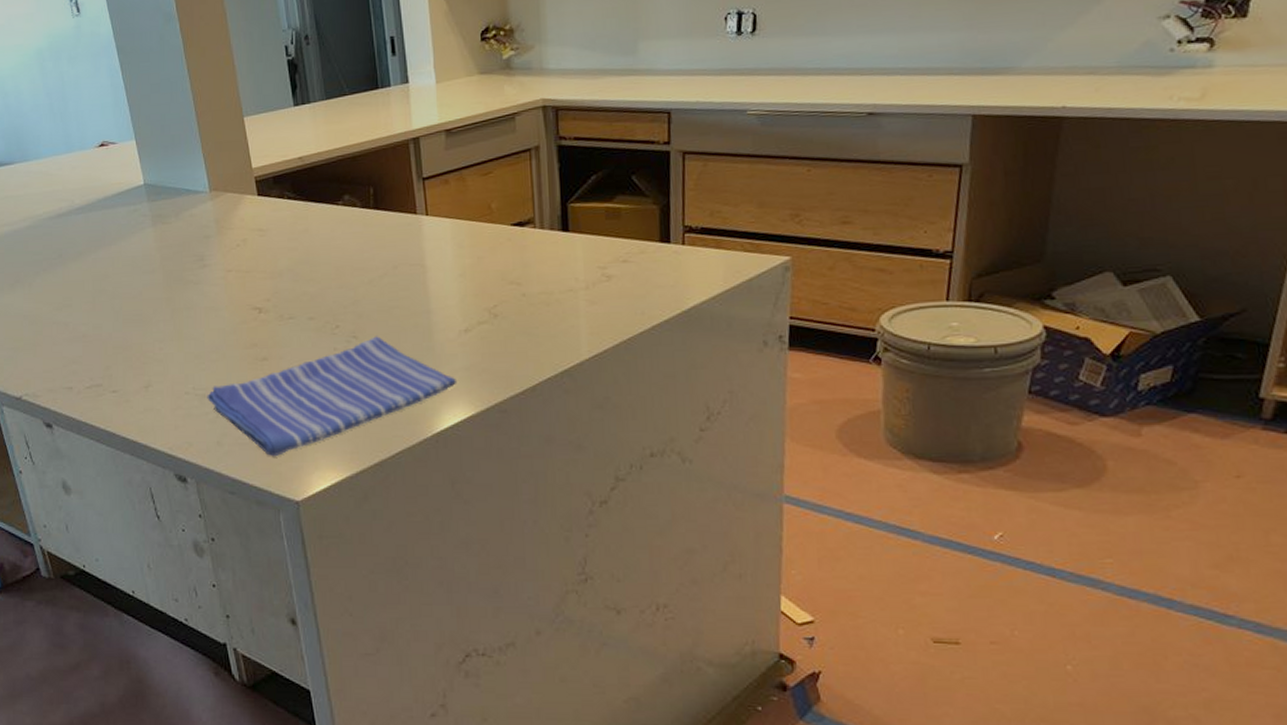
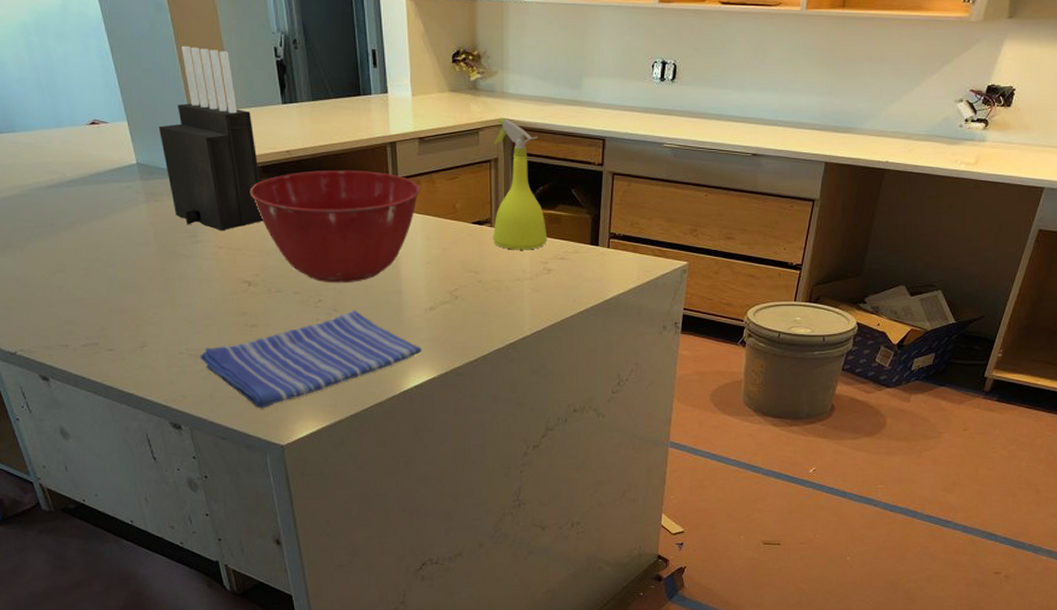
knife block: none [166,54,274,253] -> present [158,45,263,231]
mixing bowl: none [260,173,449,306] -> present [250,170,420,283]
spray bottle: none [532,98,605,255] -> present [492,117,547,250]

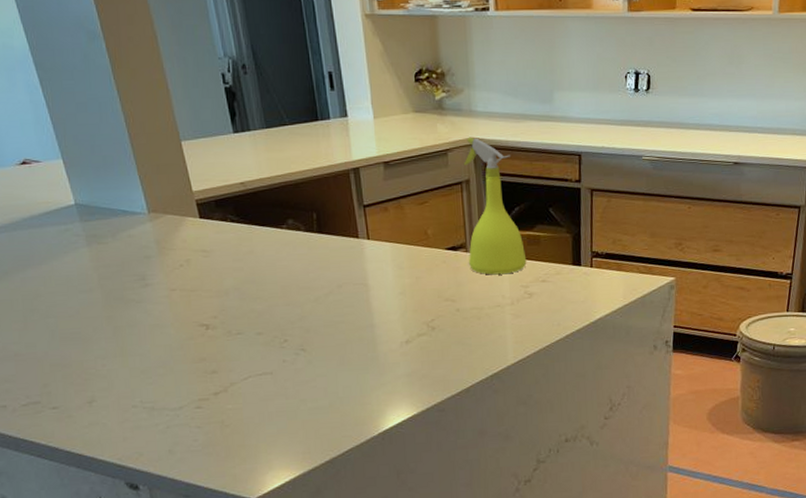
knife block: present [158,45,263,231] -> none [97,75,219,272]
dish towel: present [200,310,423,409] -> none [156,348,400,461]
mixing bowl: present [250,170,420,283] -> none [202,199,388,321]

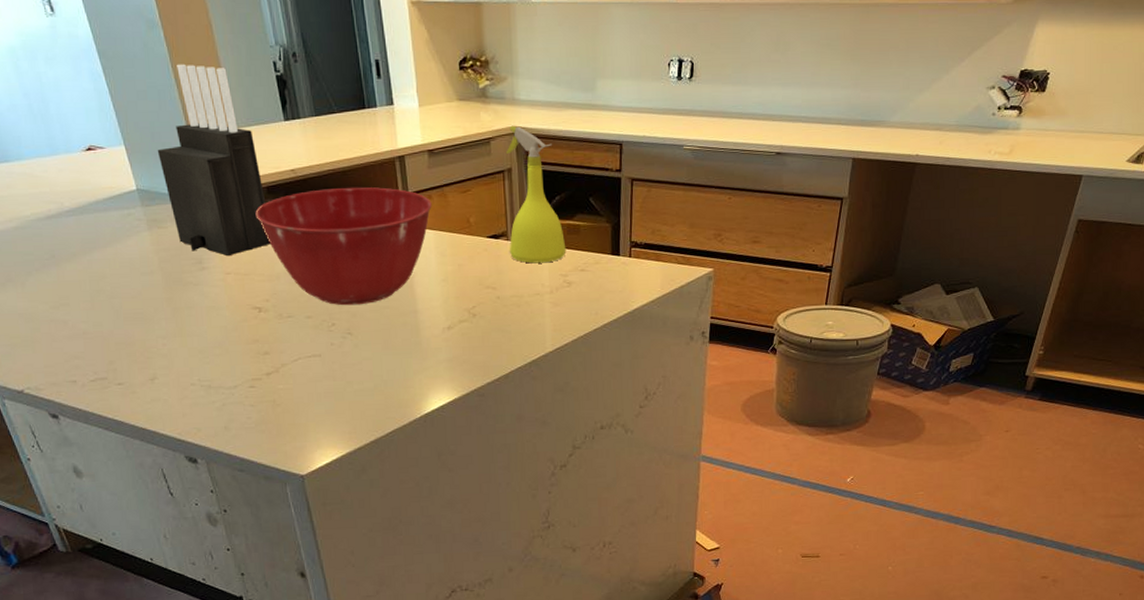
knife block: none [97,75,219,272] -> present [157,64,270,257]
mixing bowl: none [202,199,388,321] -> present [255,187,432,306]

